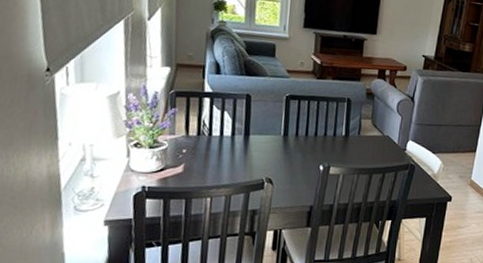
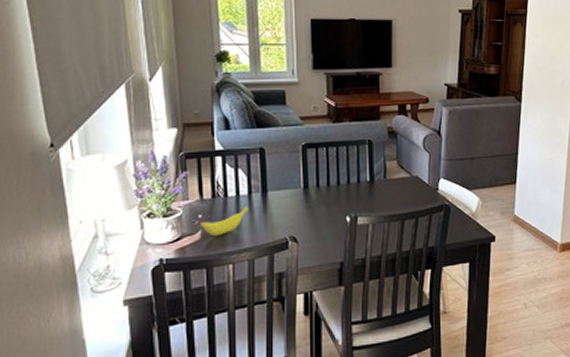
banana: none [184,146,231,170] -> present [201,206,249,236]

